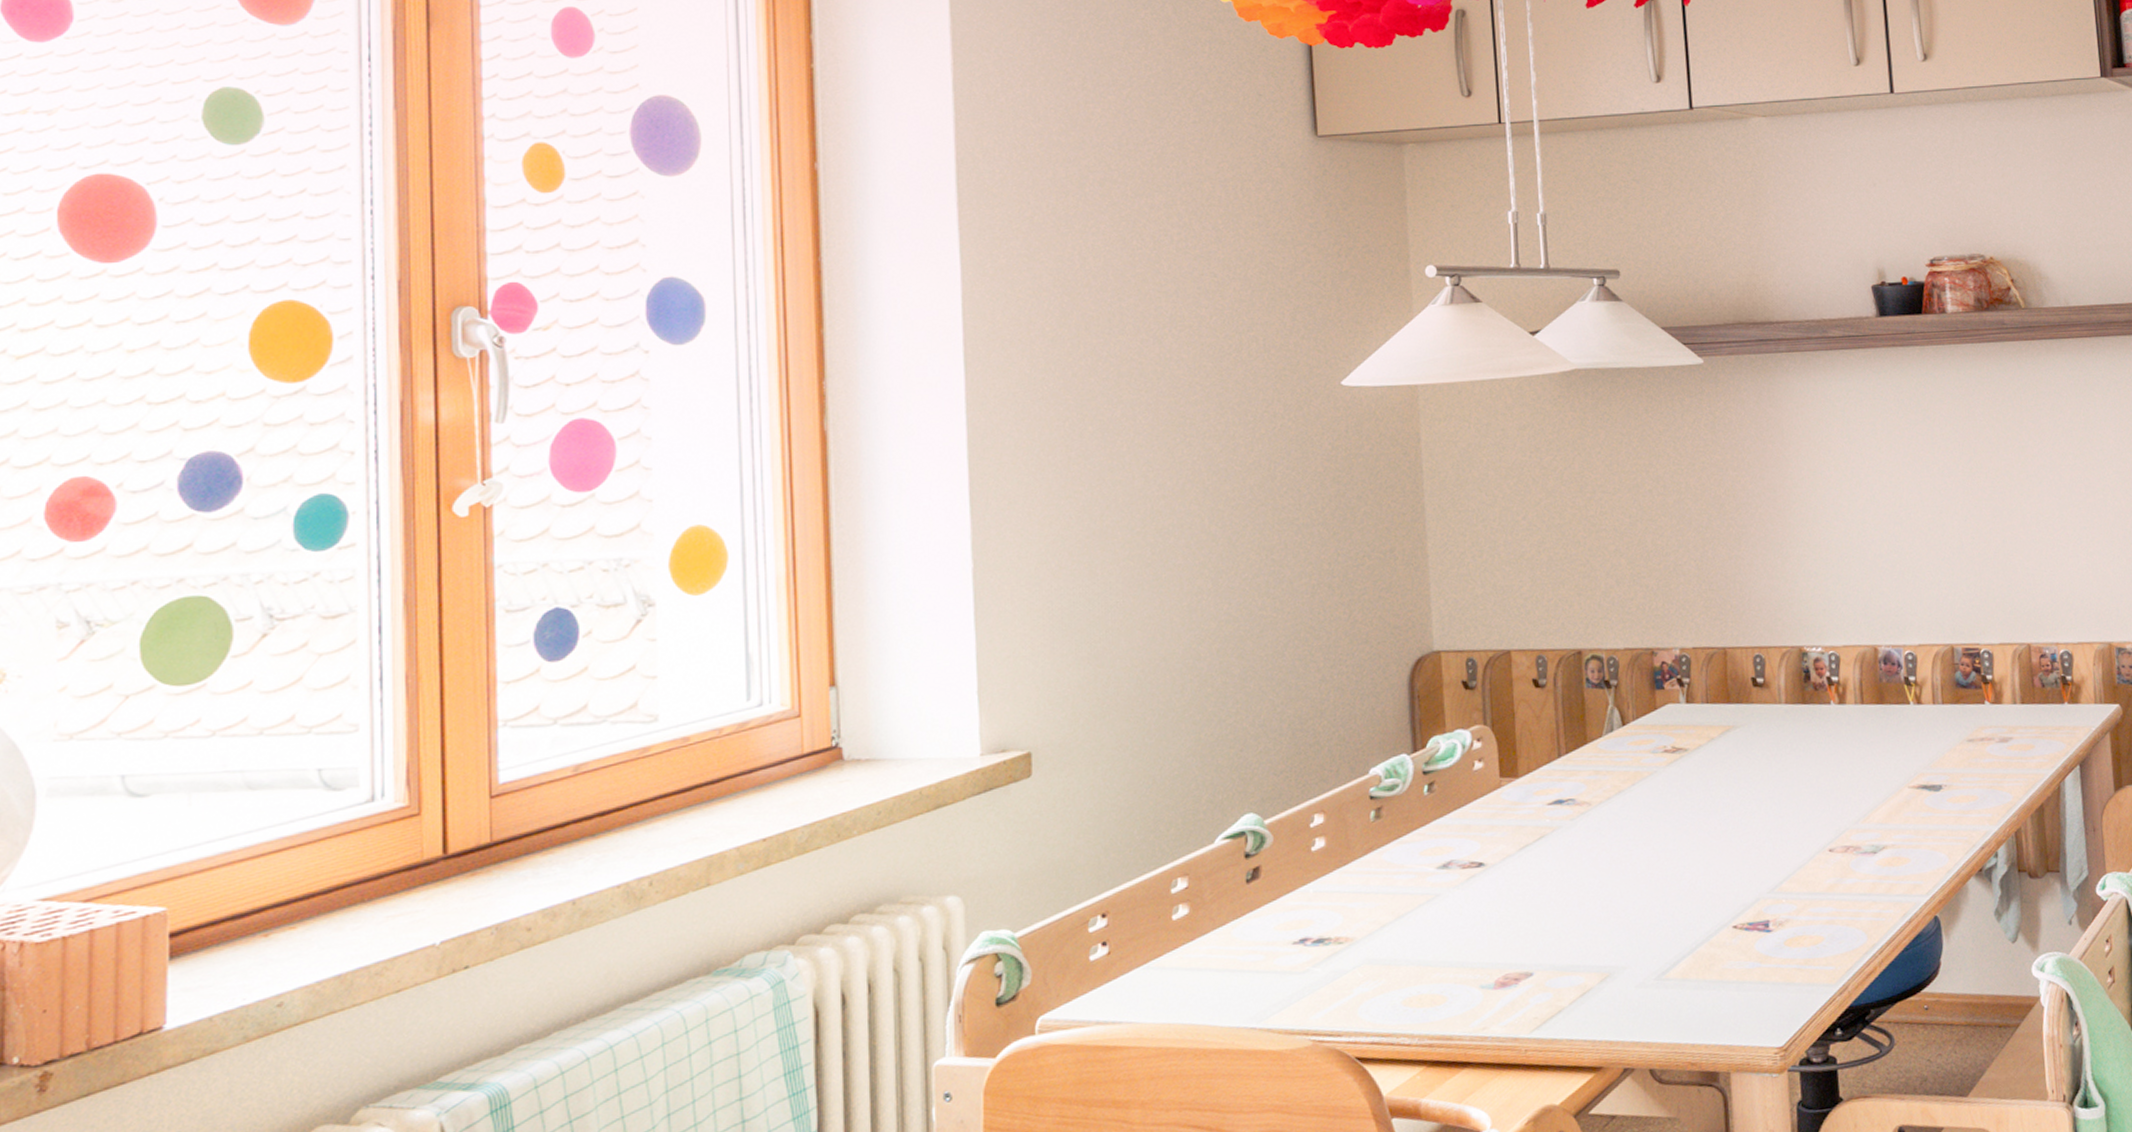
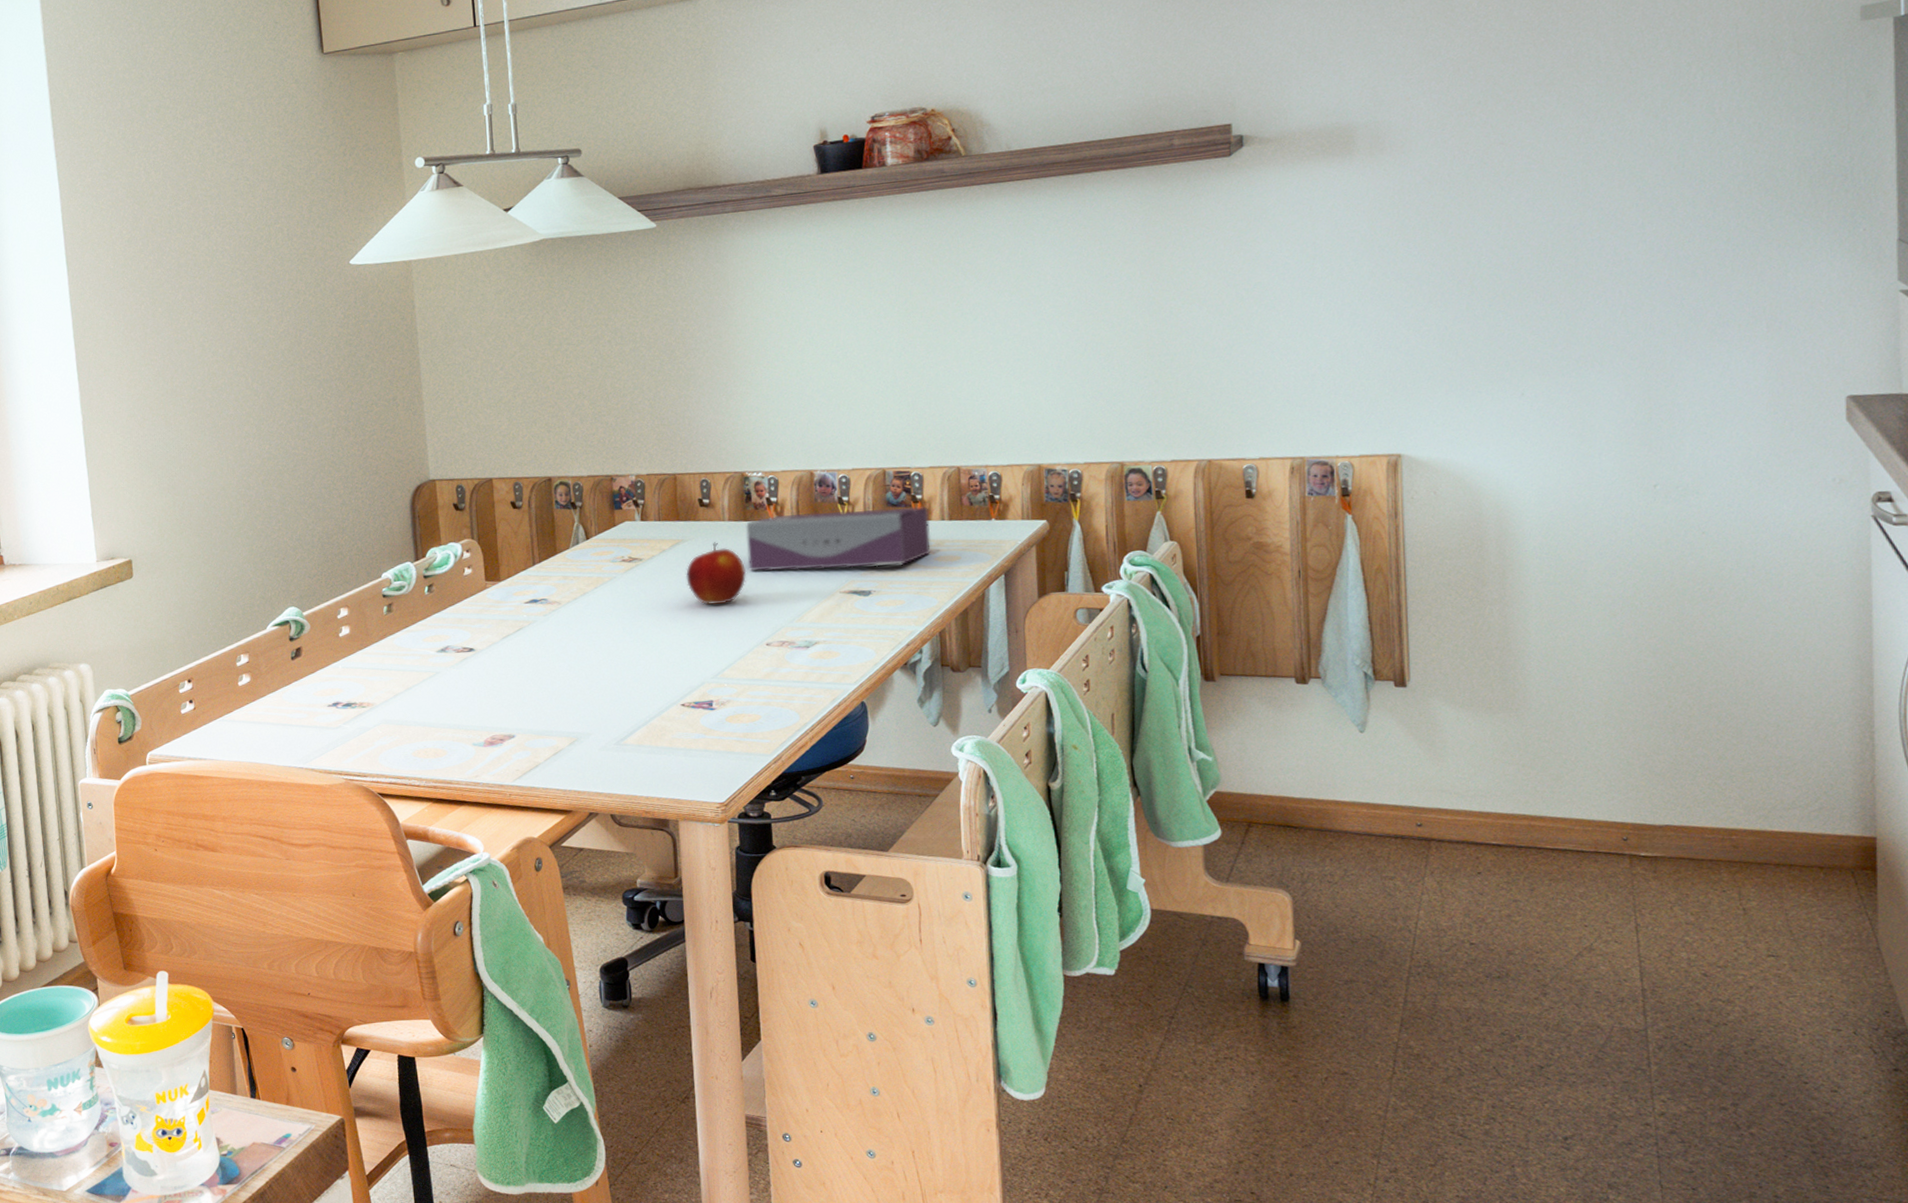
apple: none [1737,729,1807,804] -> present [686,542,747,605]
tissue box: none [1805,688,2003,764] -> present [746,506,931,572]

